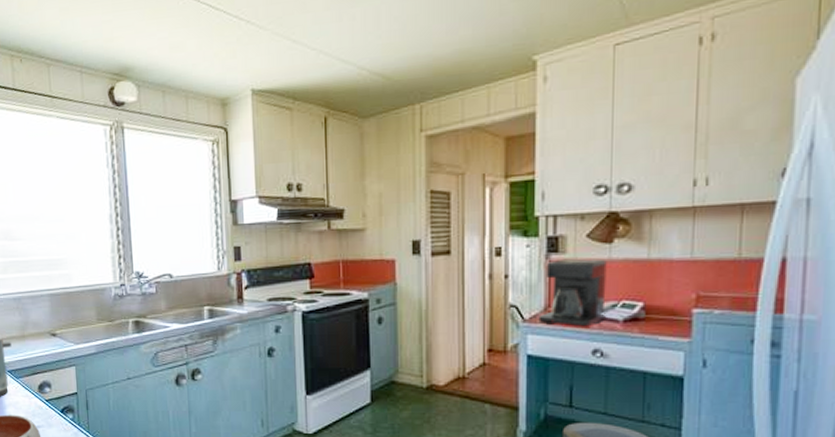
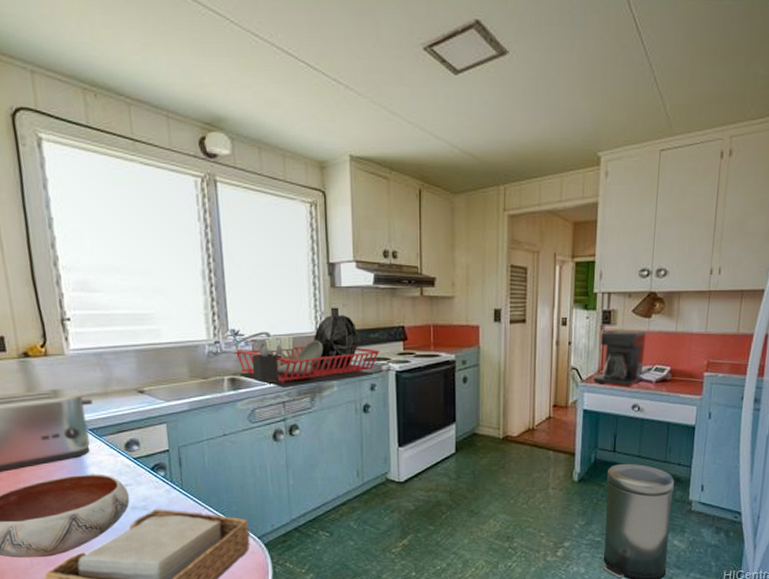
dish rack: none [139,253,285,331] -> present [235,315,380,389]

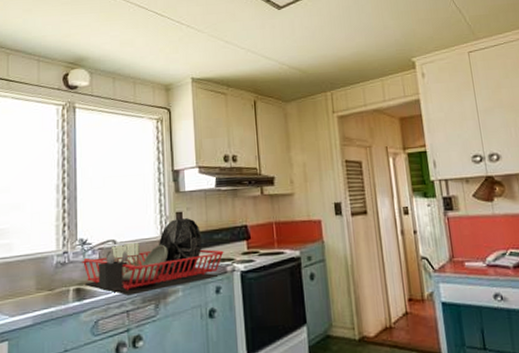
coffee maker: present [593,329,646,387] -> none [445,214,500,275]

